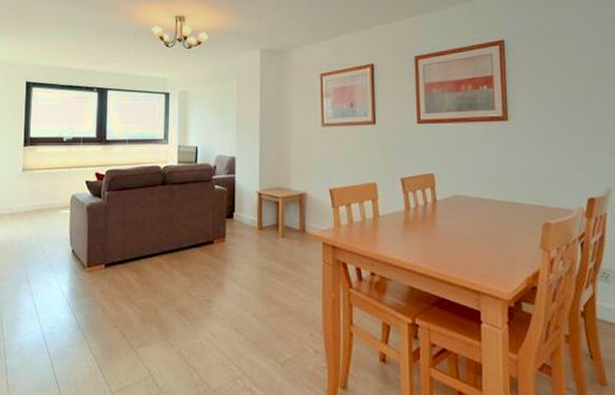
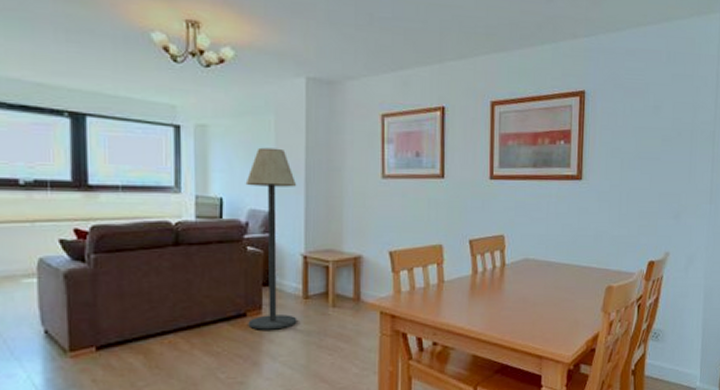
floor lamp: none [214,106,254,256] -> present [245,147,297,330]

